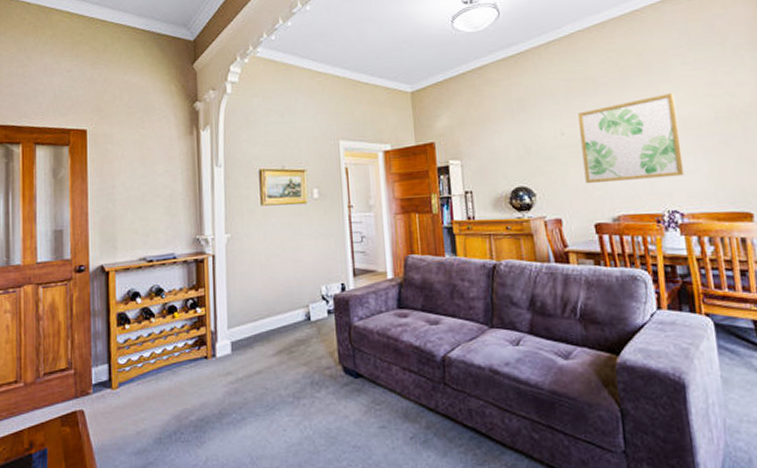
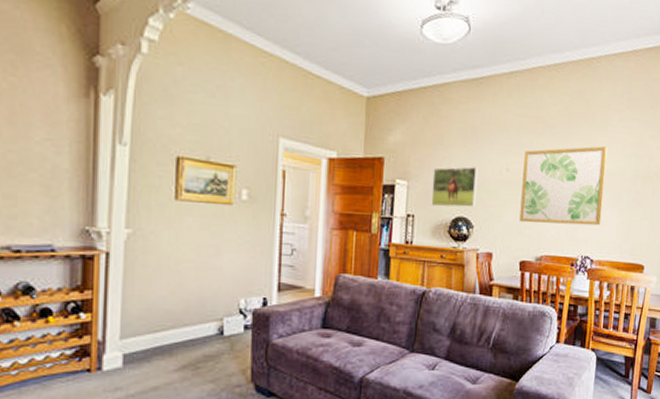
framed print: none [484,137,534,181] -> present [431,166,478,208]

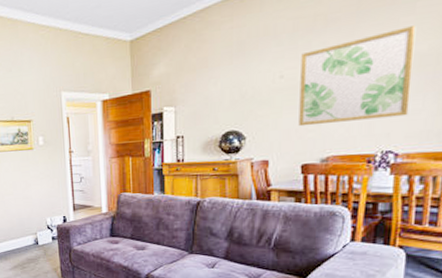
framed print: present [431,166,478,208] -> none [199,81,247,126]

